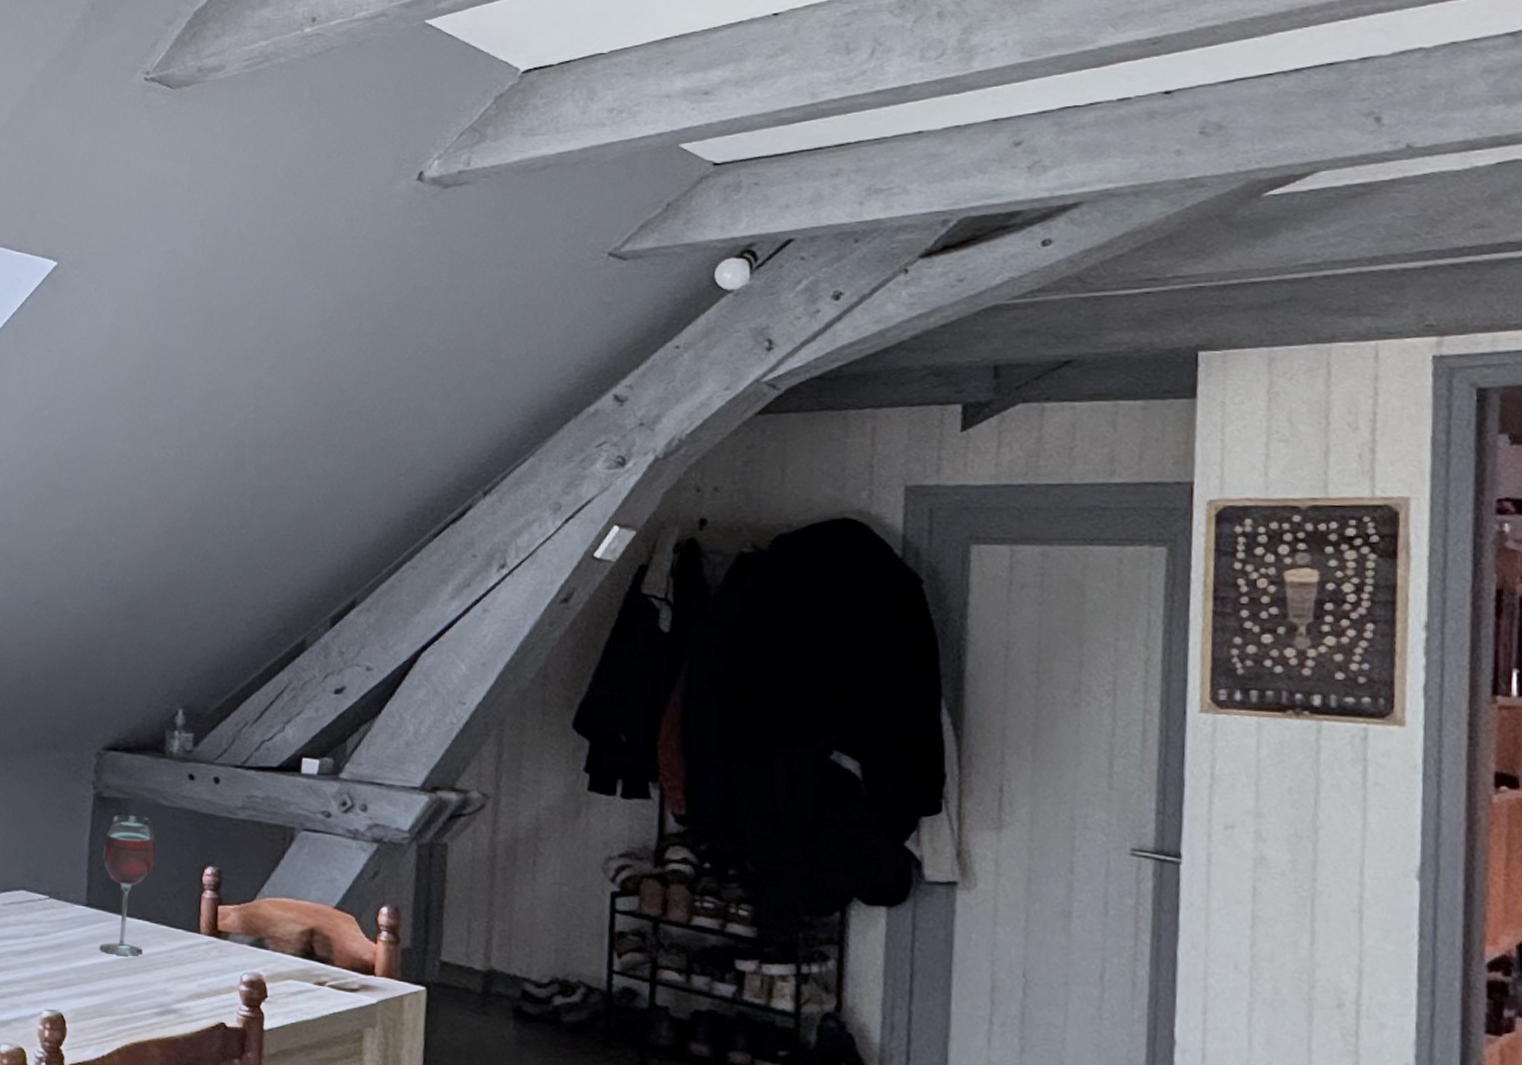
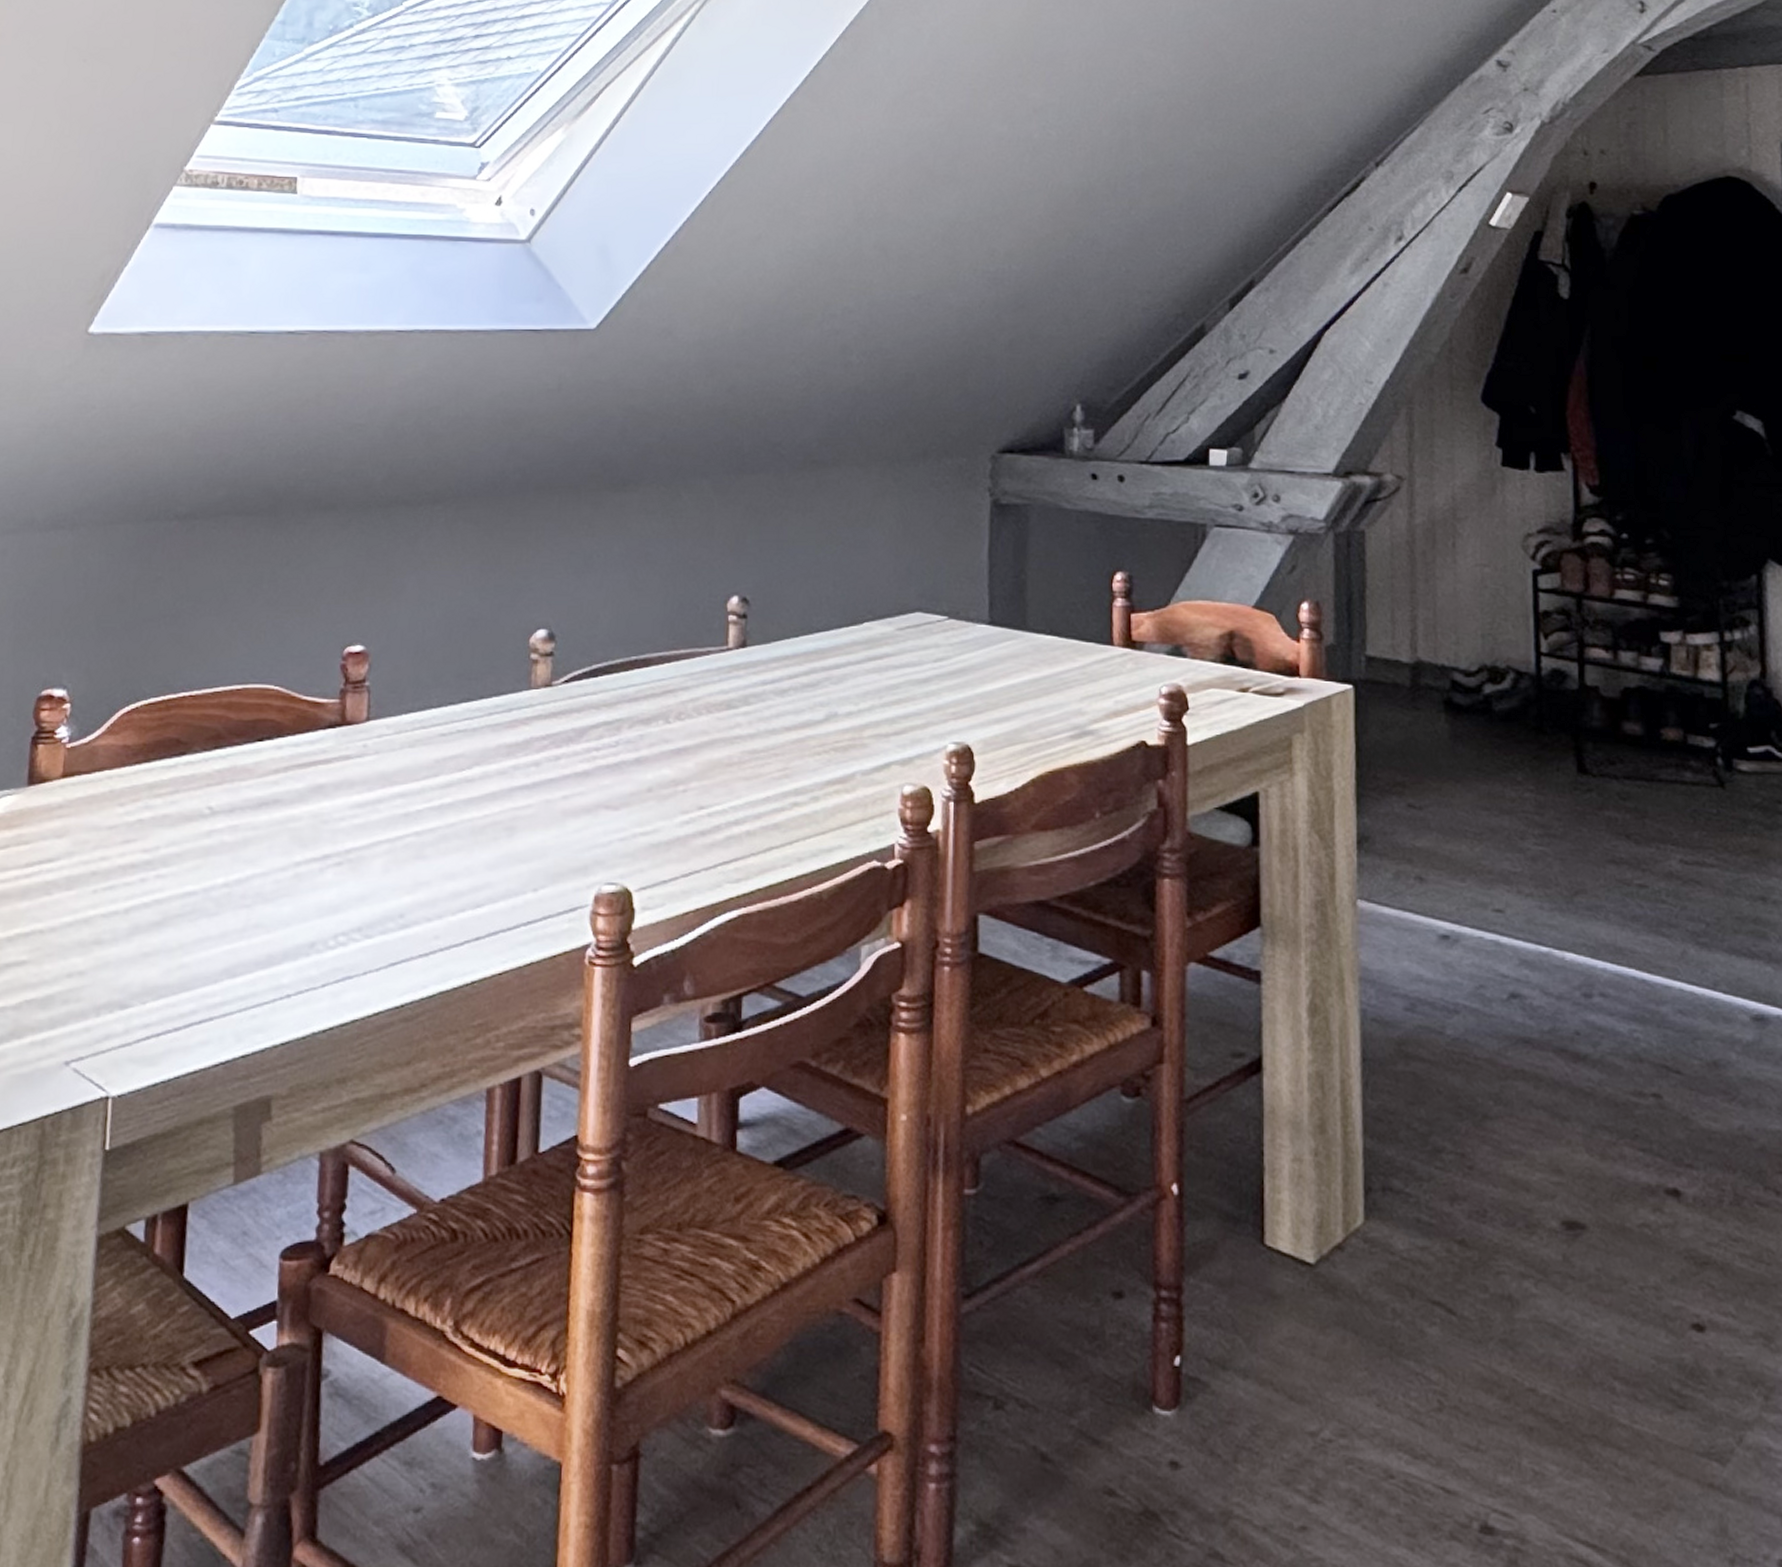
wineglass: present [99,814,156,956] -> none [1004,521,1061,676]

